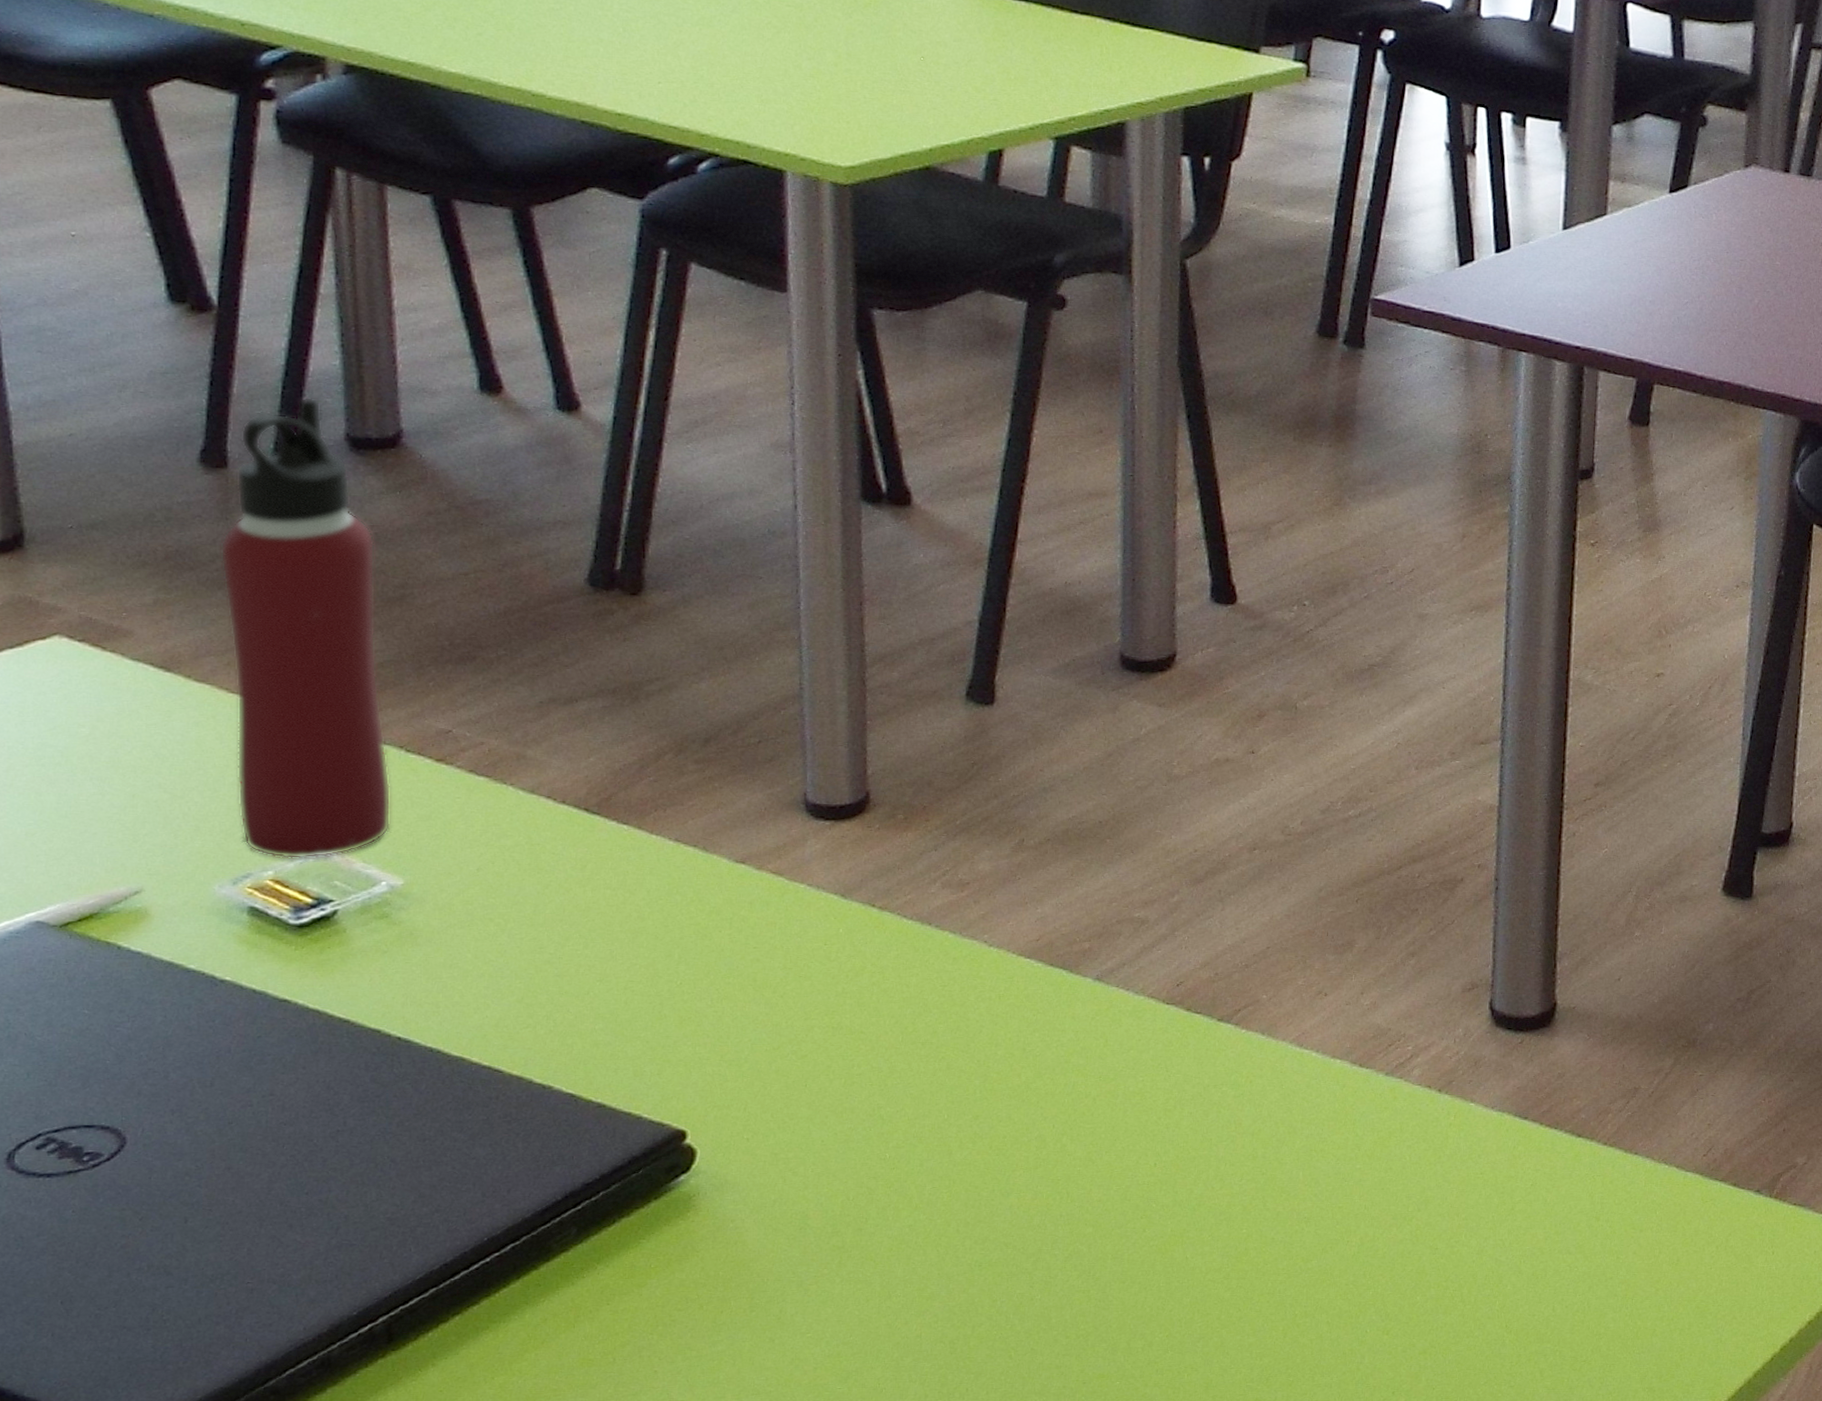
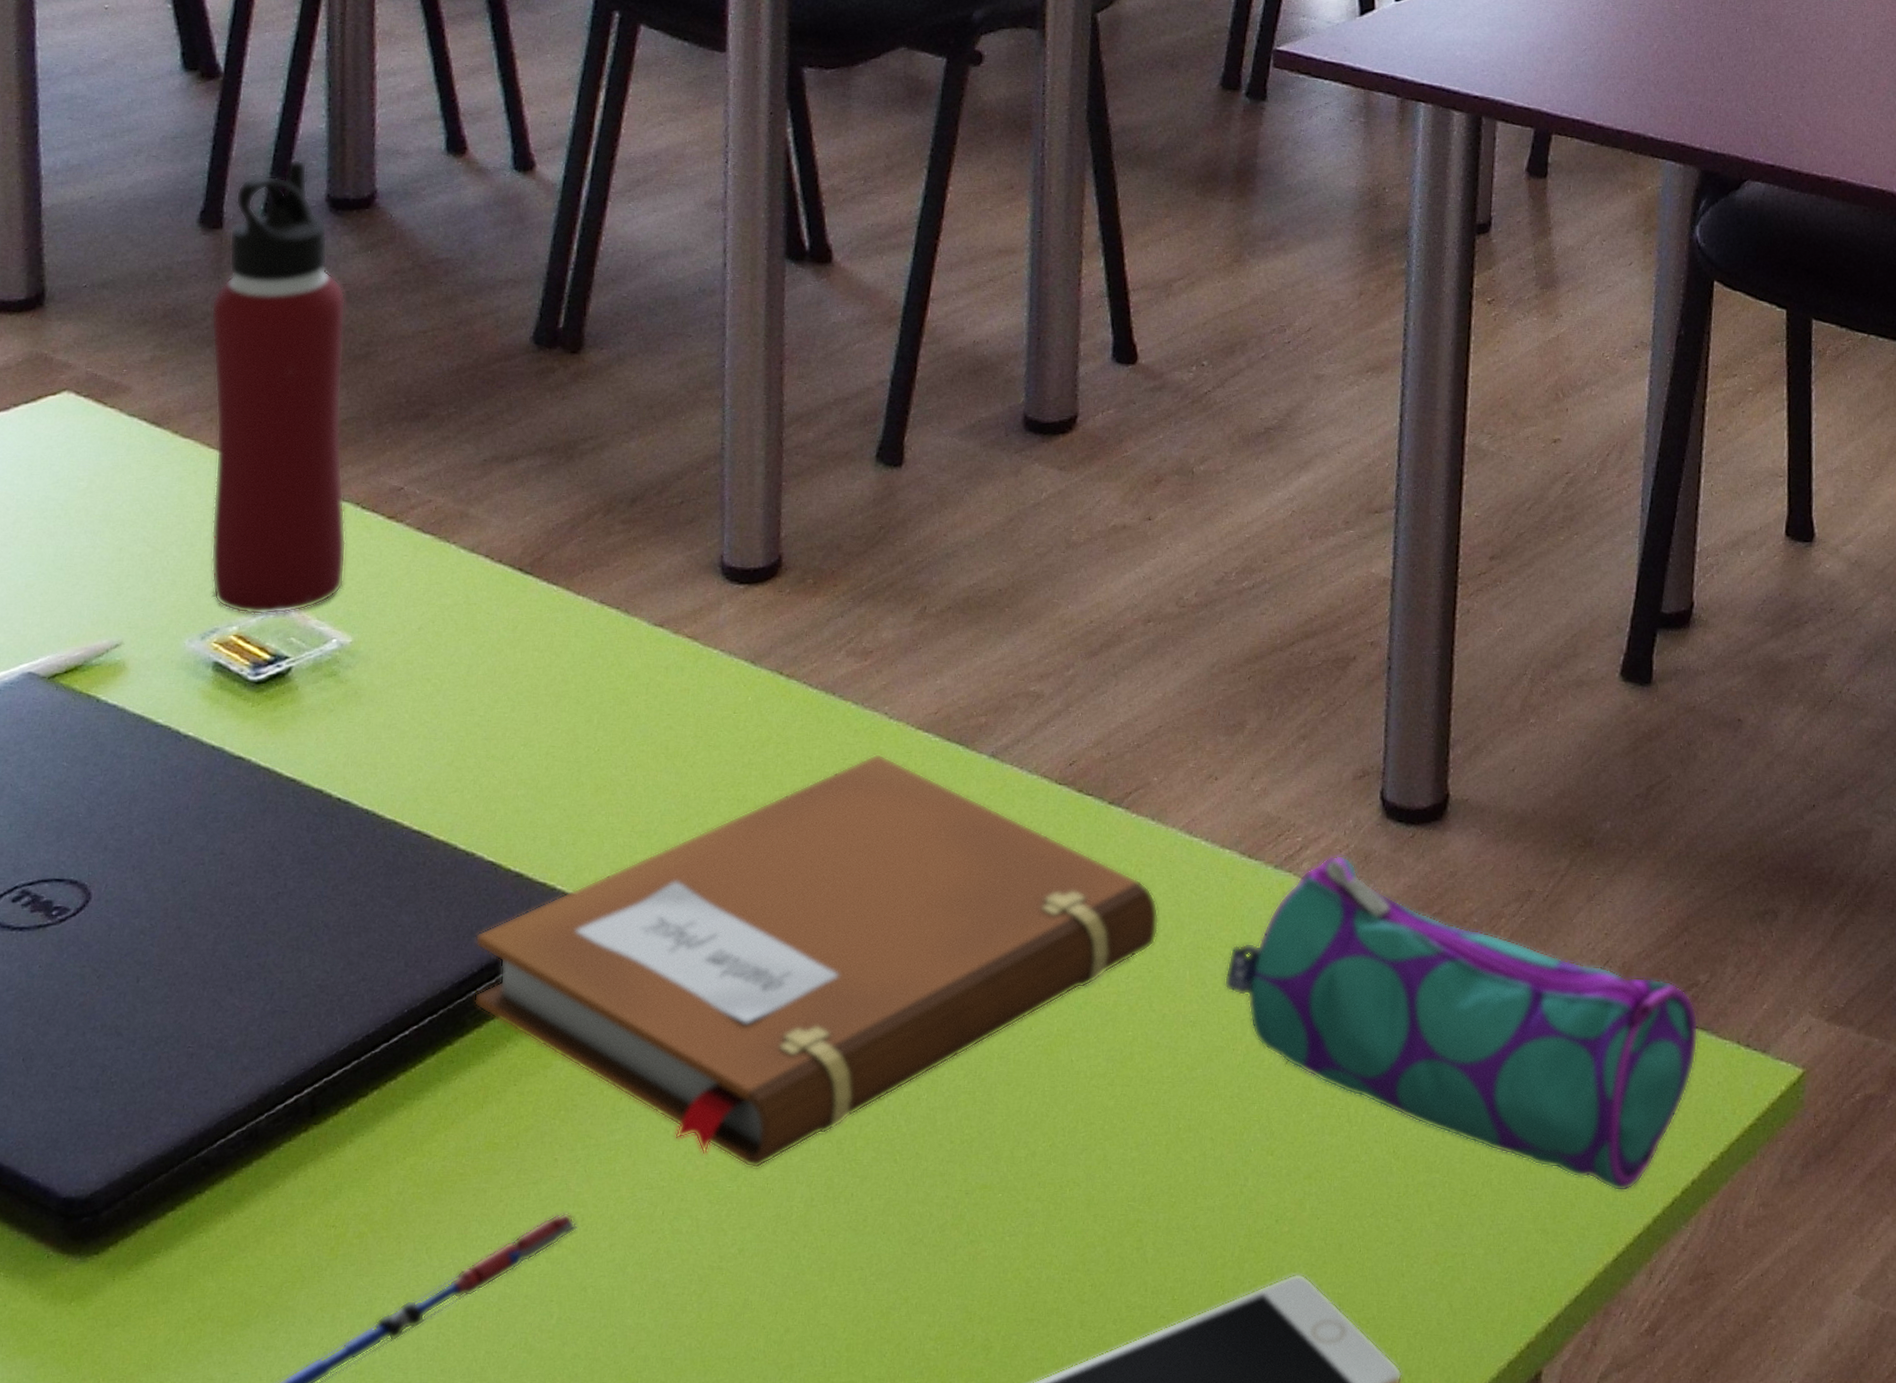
notebook: none [557,979,1271,1371] -> present [474,753,1159,1169]
pencil case: none [1337,1061,1797,1351] -> present [1224,855,1699,1192]

